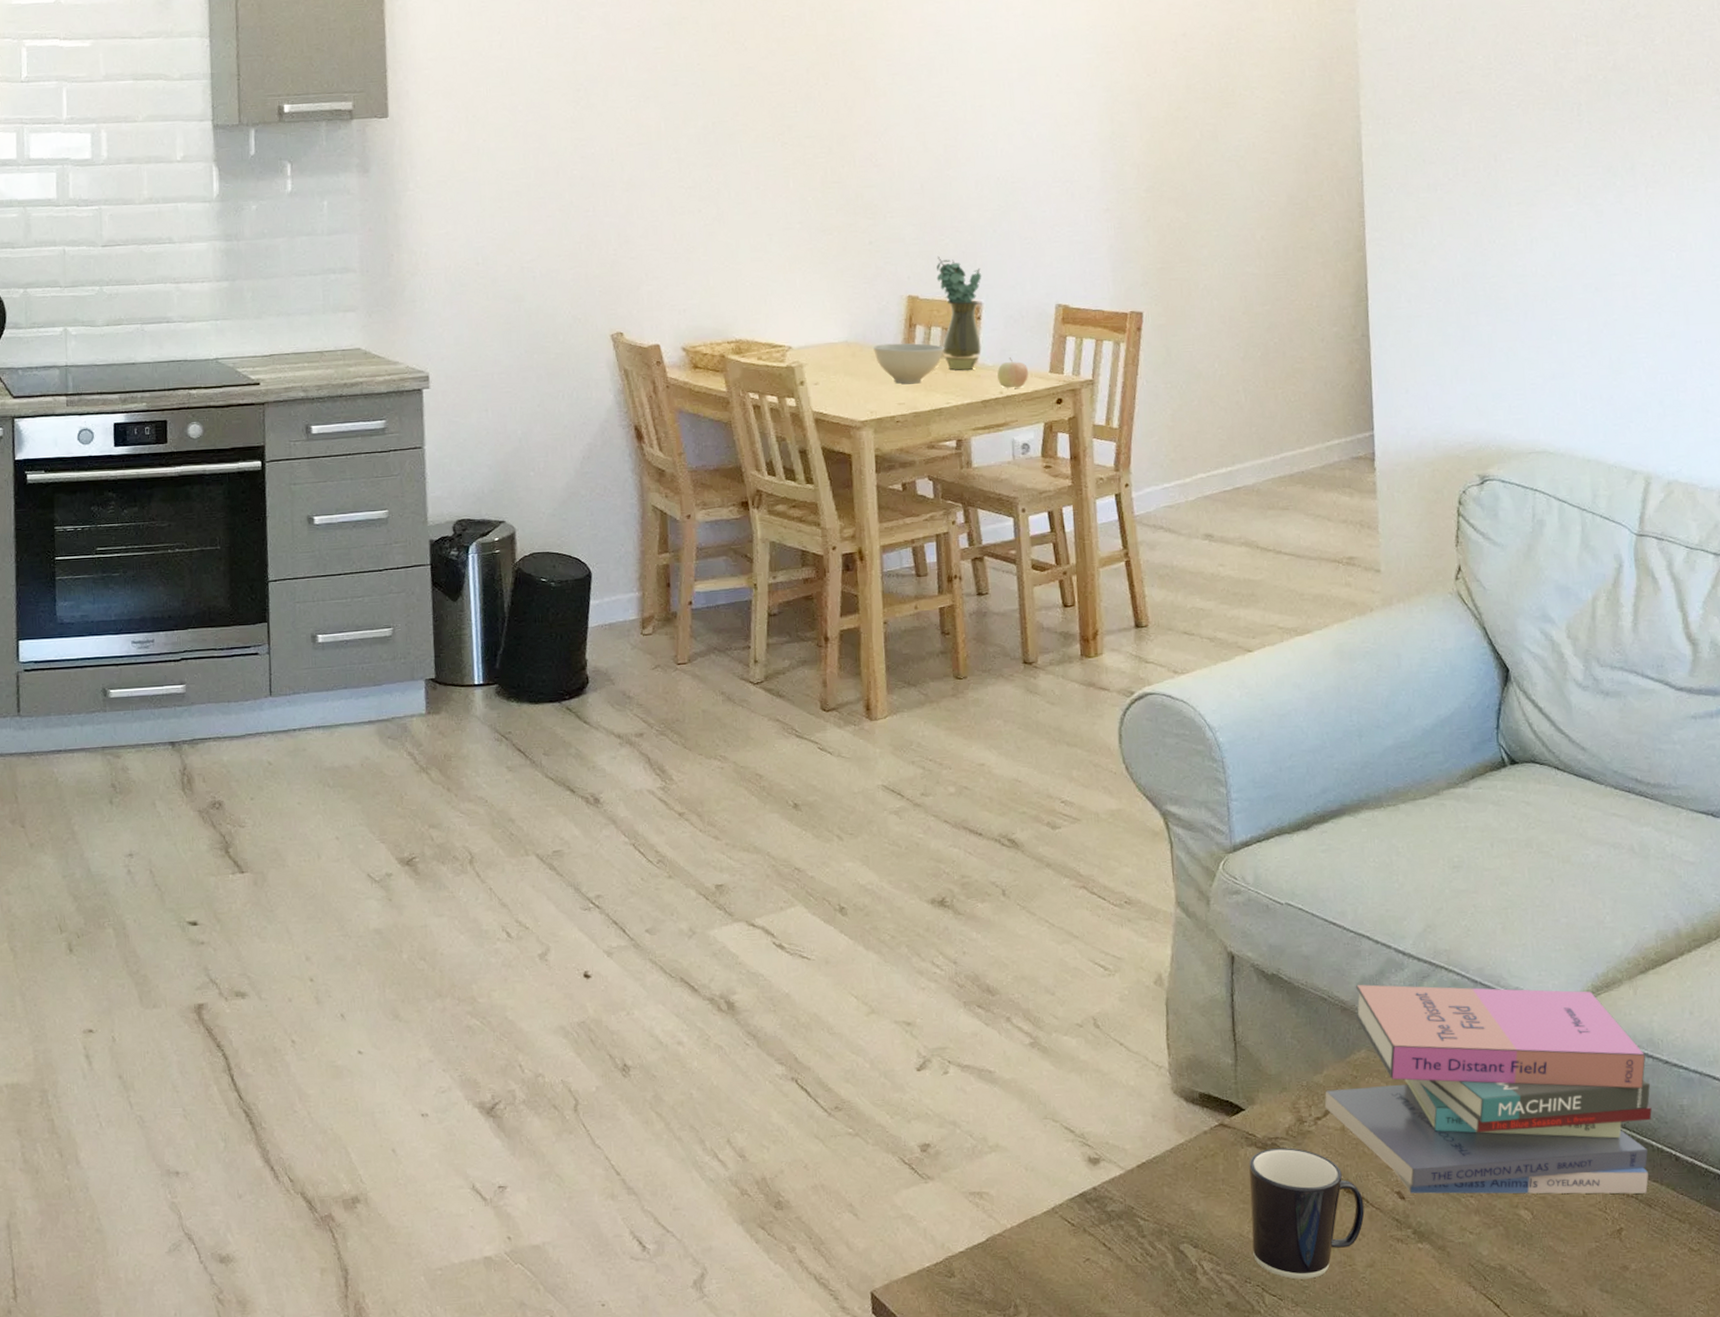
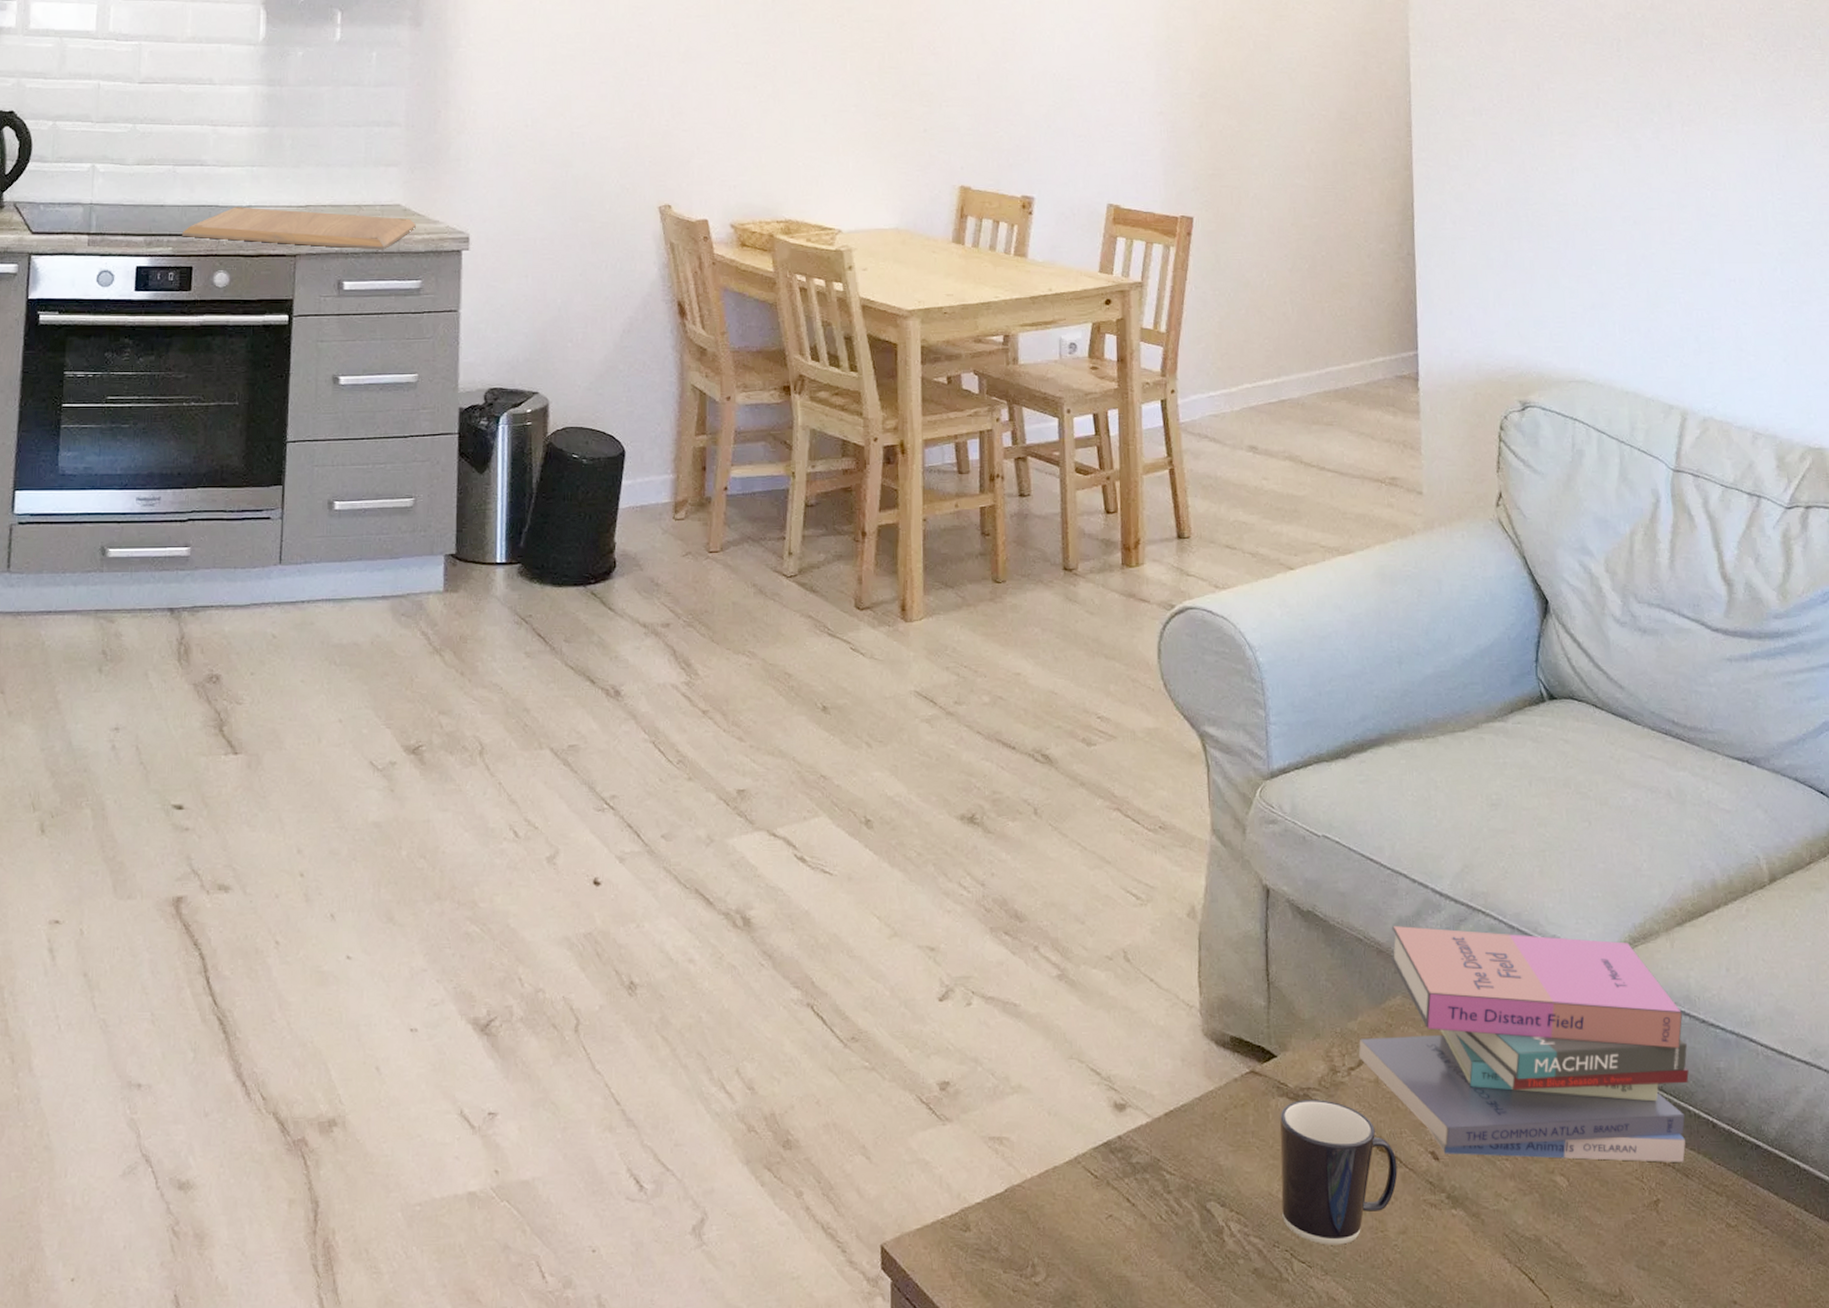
chopping board: none [155,360,377,394] -> present [182,207,416,250]
bowl: present [873,343,945,384] -> none [924,233,995,276]
vase: present [936,256,982,370] -> none [989,148,1035,264]
fruit: present [997,357,1029,389] -> none [1047,255,1079,286]

